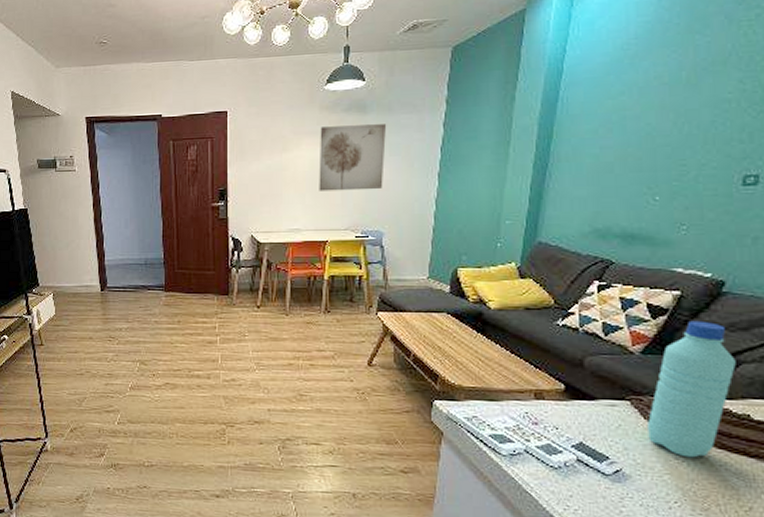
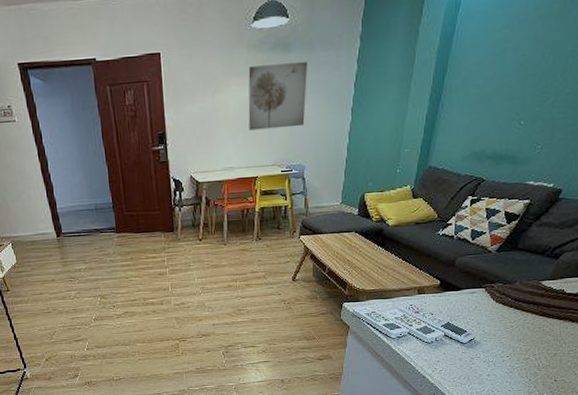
water bottle: present [647,320,736,458] -> none [494,222,561,325]

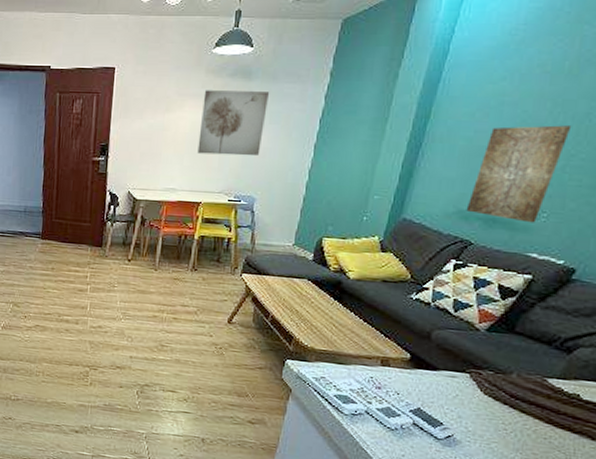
wall art: none [478,64,560,156] -> present [466,125,572,223]

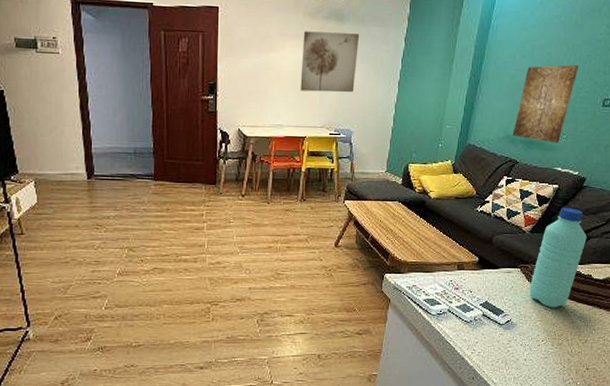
water bottle: none [482,303,574,430] -> present [529,207,587,308]

